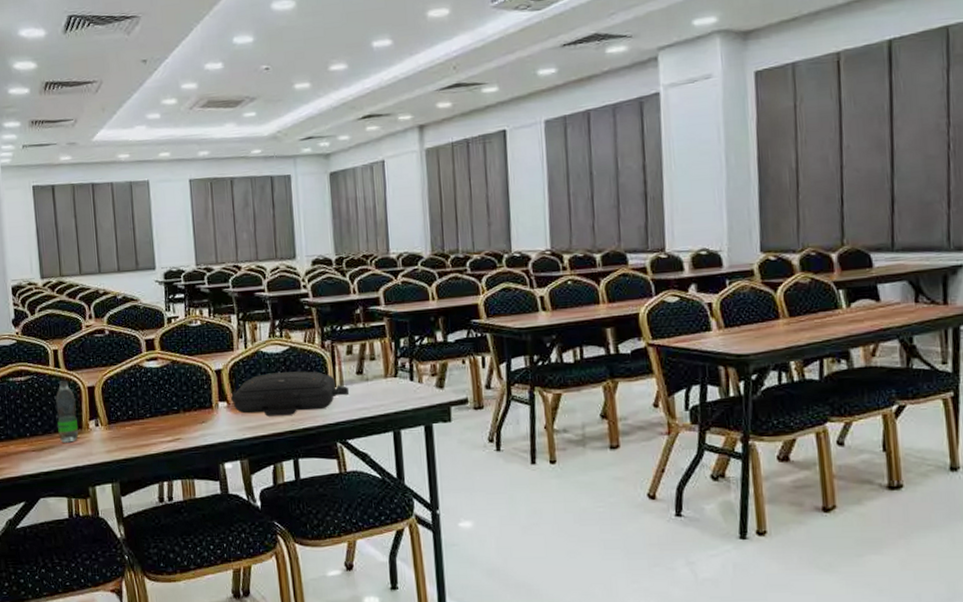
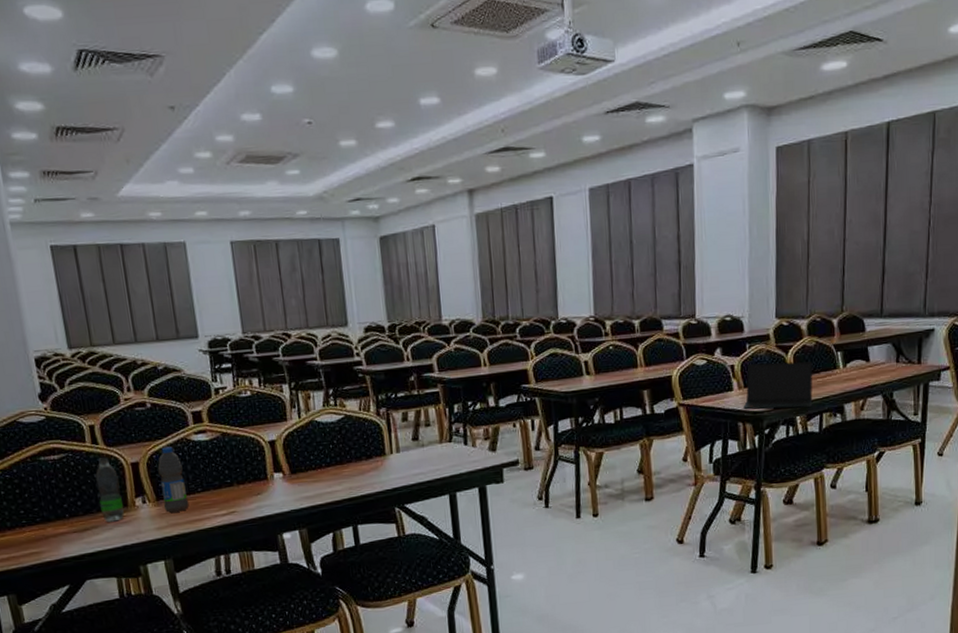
water bottle: none [111,372,138,438] -> present [158,446,190,514]
laptop bag: present [231,371,350,417] -> none [286,439,406,486]
laptop: none [724,300,810,353] -> present [743,361,813,410]

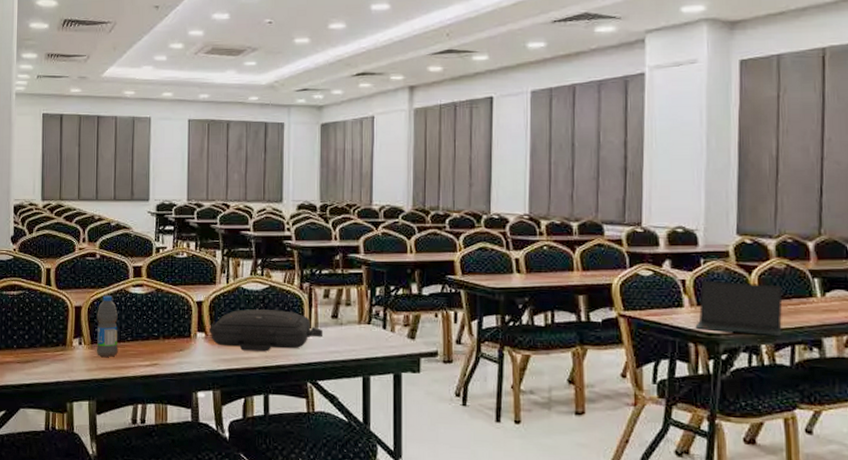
bottle: present [95,457,125,522] -> none [43,298,63,358]
laptop bag: none [286,439,406,486] -> present [209,309,324,352]

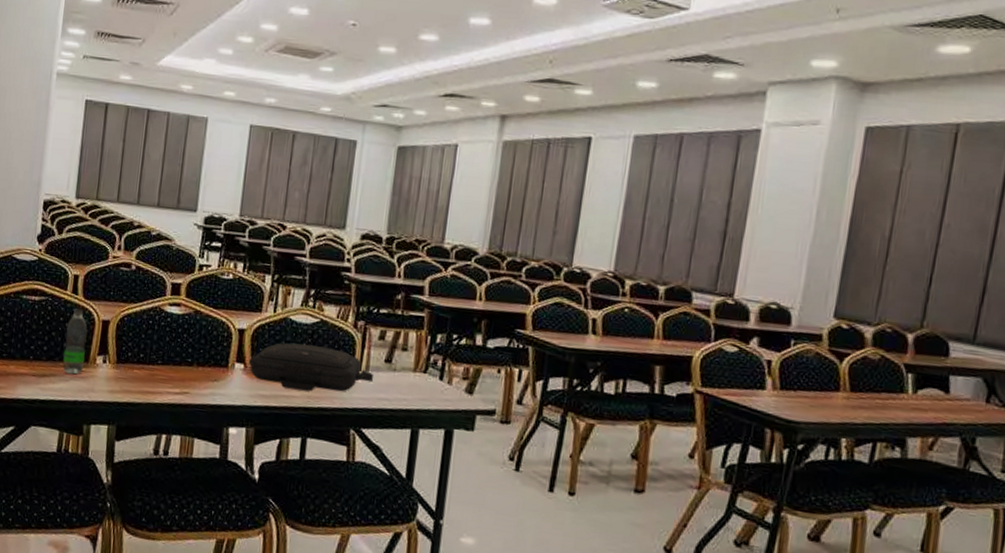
bottle: none [43,298,63,358] -> present [62,308,88,375]
water bottle: present [96,295,118,358] -> none [121,311,150,381]
laptop: present [695,280,783,337] -> none [774,363,874,432]

